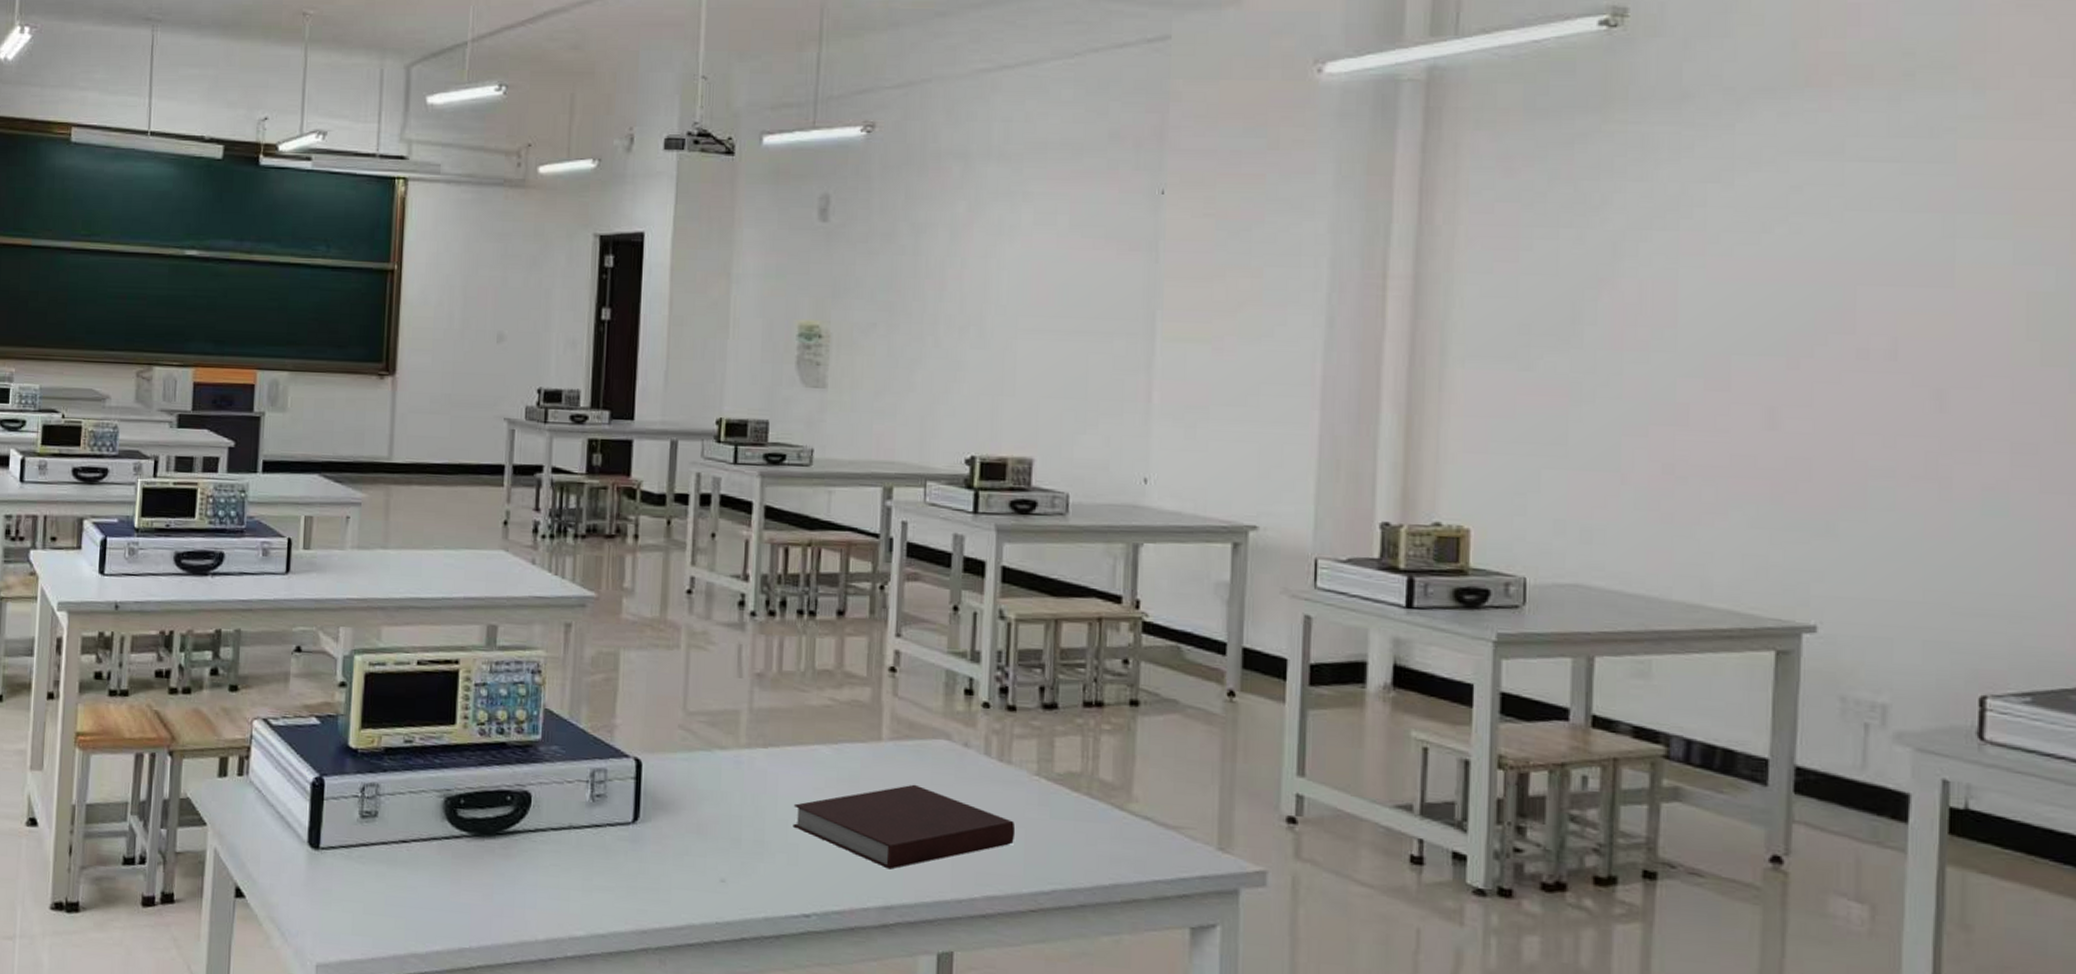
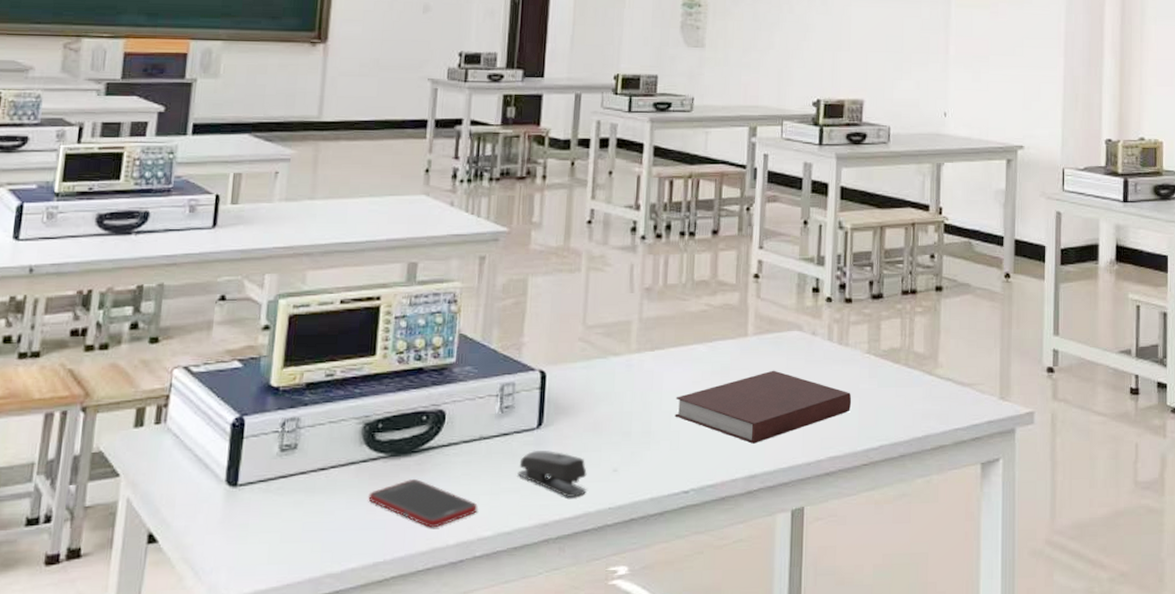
cell phone: none [452,863,569,920] -> present [368,479,478,528]
stapler: none [611,847,690,906] -> present [517,450,587,498]

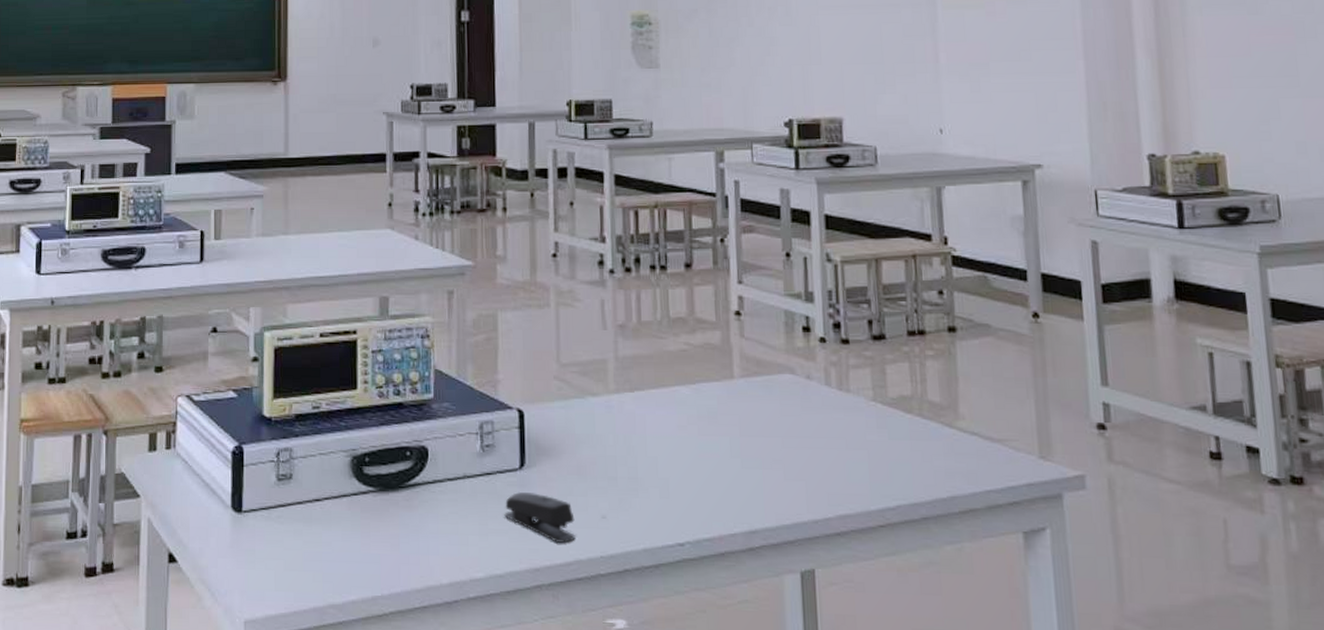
cell phone: present [368,479,478,528] -> none [362,515,468,566]
notebook: present [675,370,852,444] -> none [661,416,860,496]

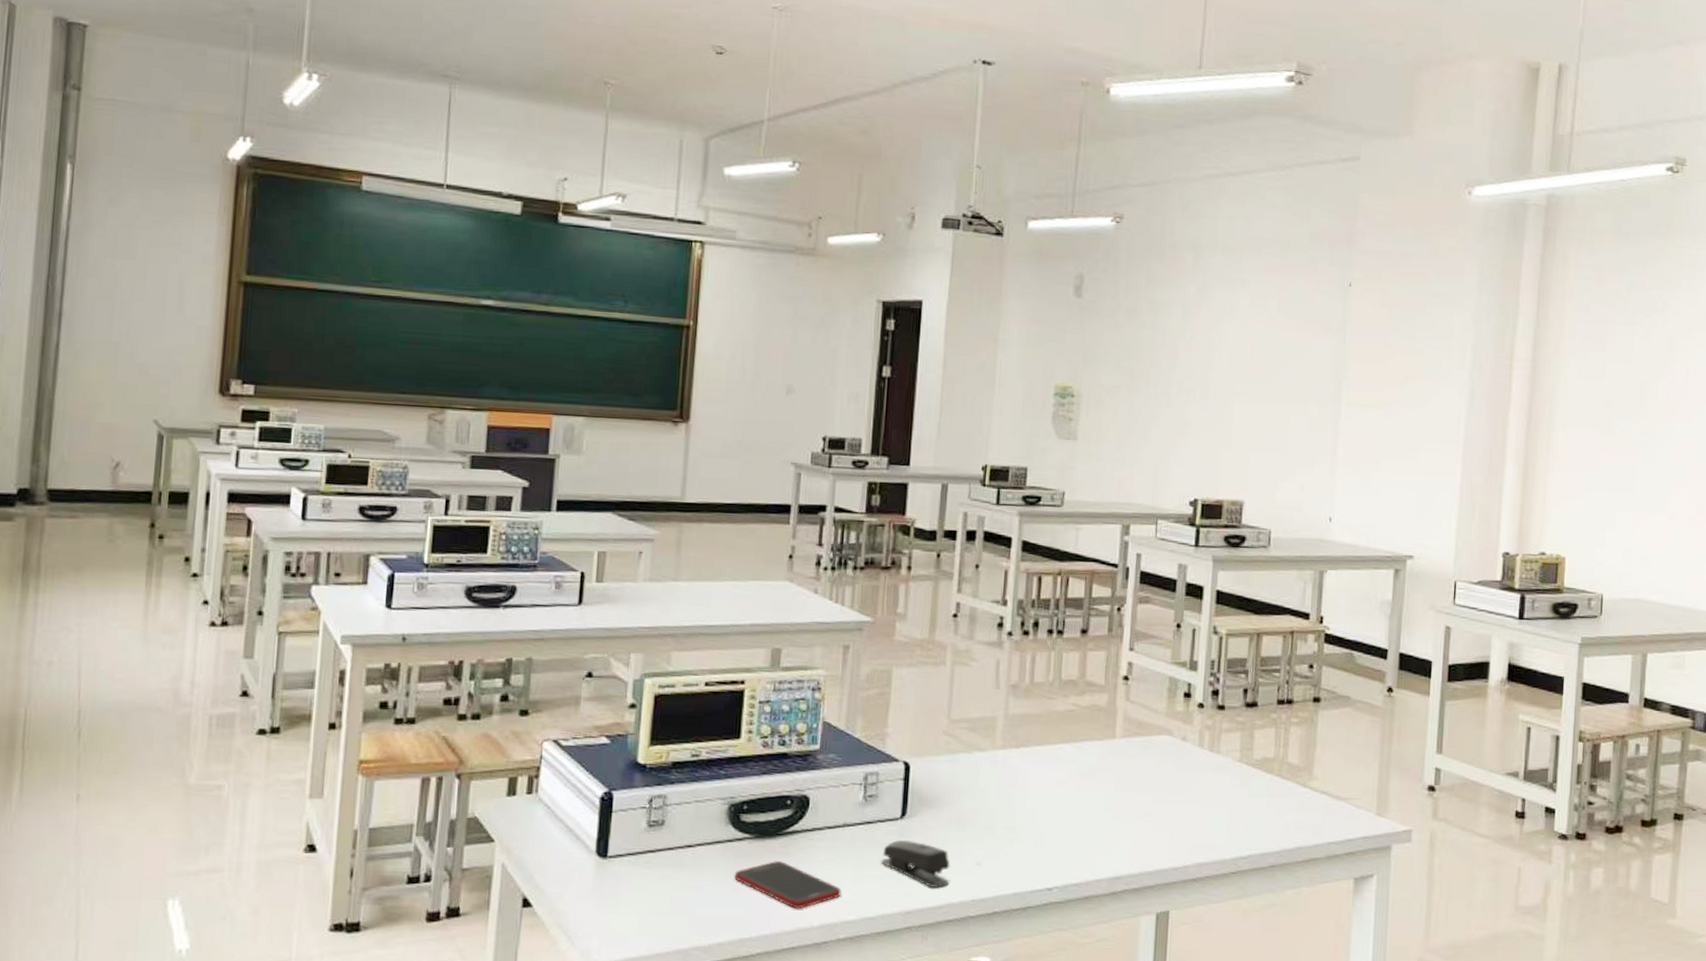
cell phone: none [362,515,468,566] -> present [734,861,842,909]

